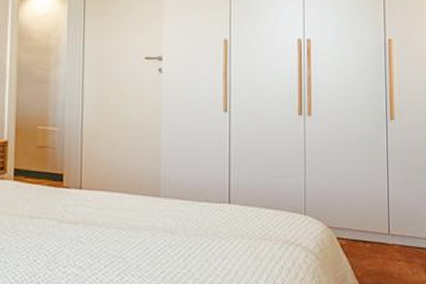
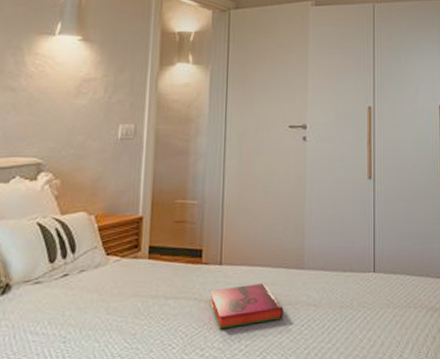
hardback book: none [70,208,141,250] -> present [209,282,284,330]

